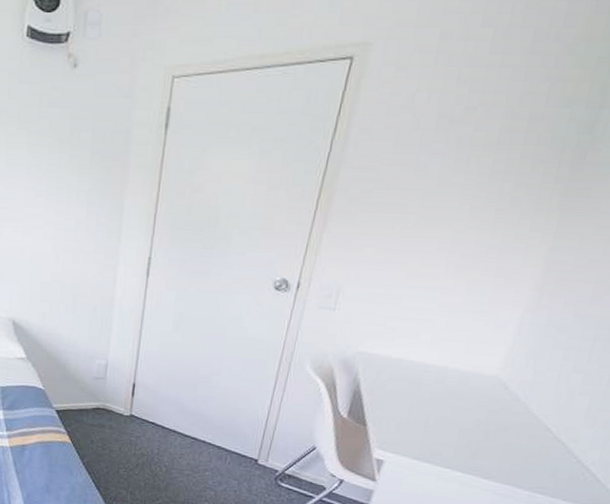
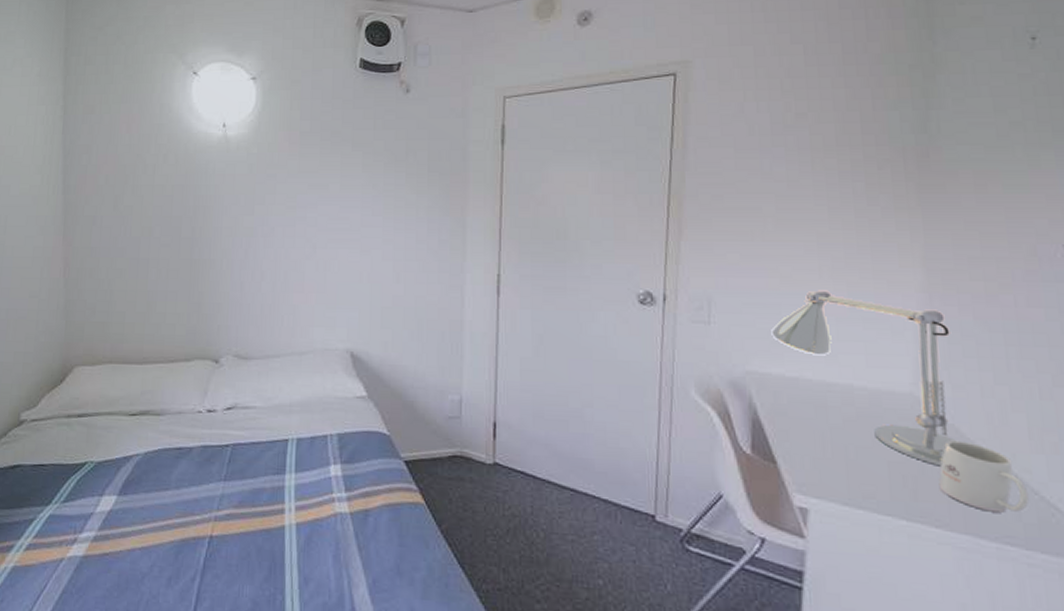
desk lamp: none [388,285,549,434] -> present [771,291,956,467]
mug: none [496,414,570,471] -> present [938,440,1030,513]

